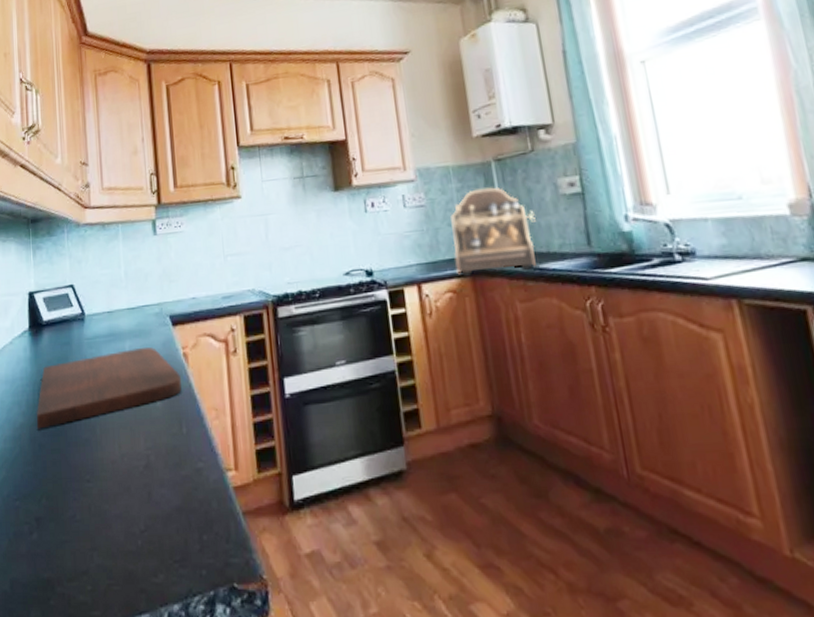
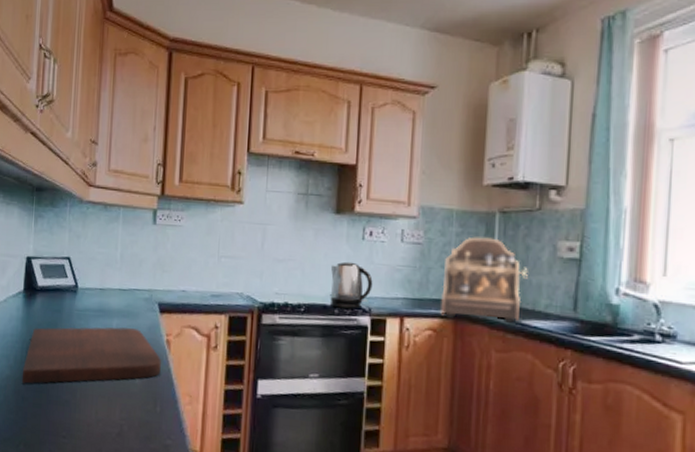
kettle: none [339,236,384,287] -> present [329,261,373,309]

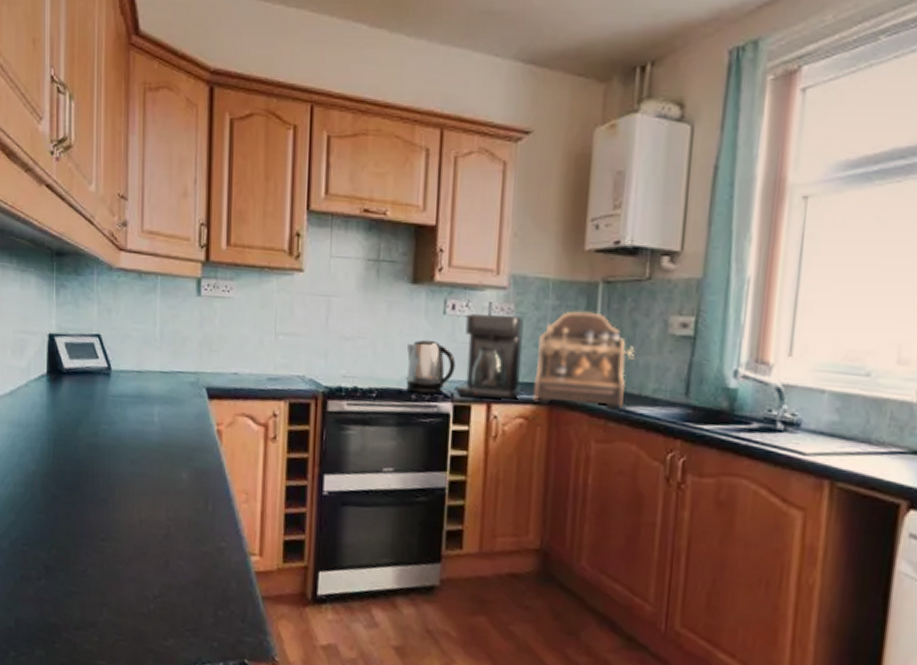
cutting board: present [21,327,161,384] -> none [50,415,212,480]
coffee maker: none [374,239,431,315] -> present [457,314,524,401]

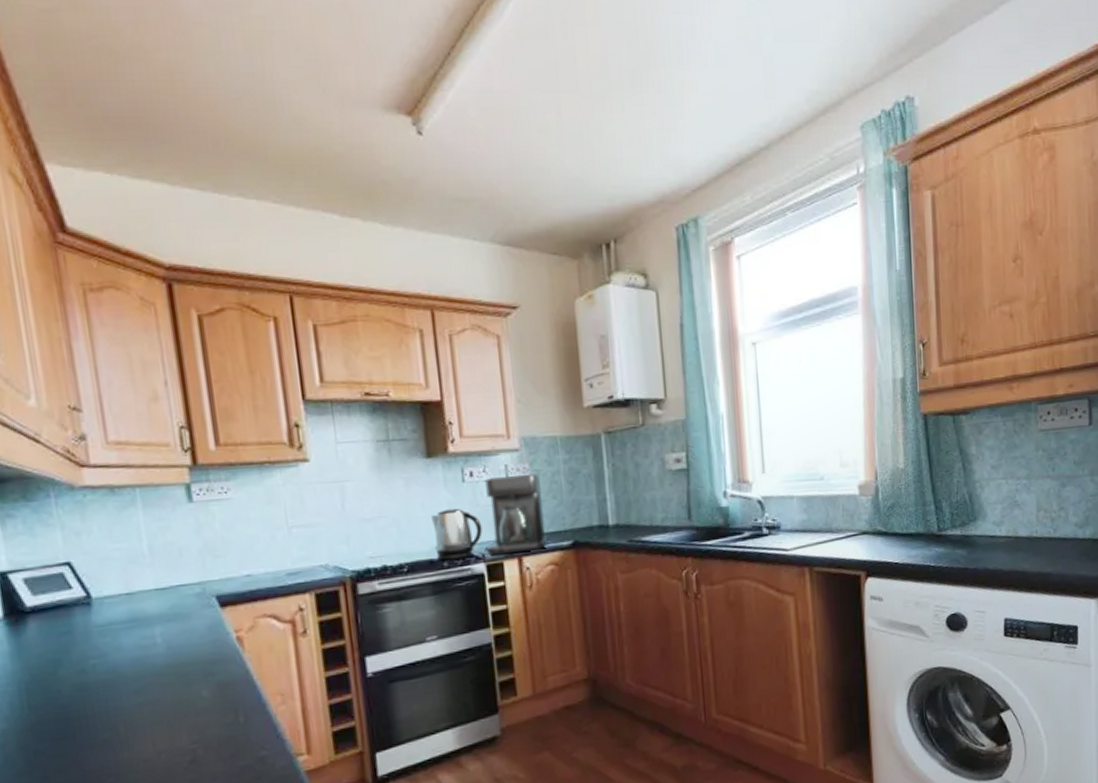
spice rack: present [533,310,635,410] -> none [556,460,641,550]

